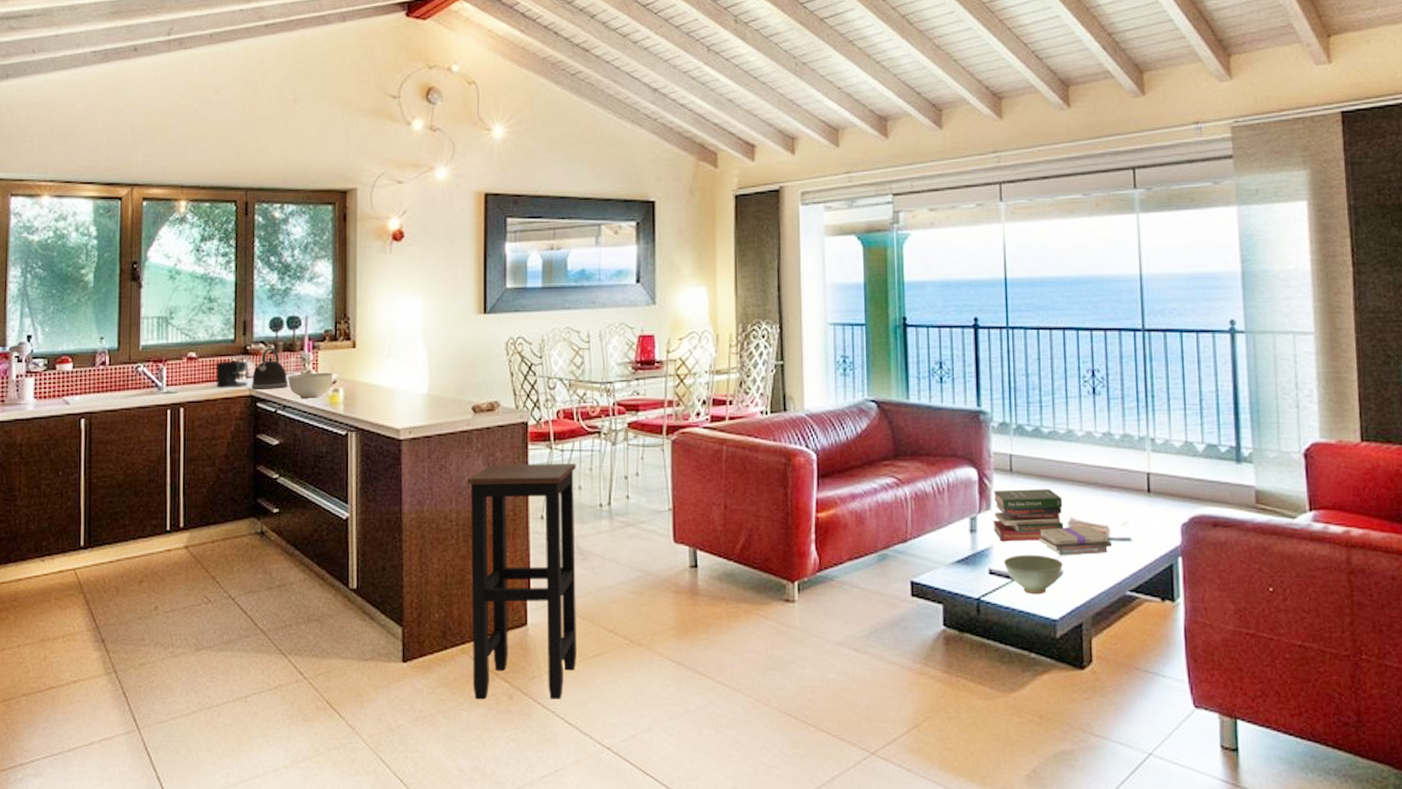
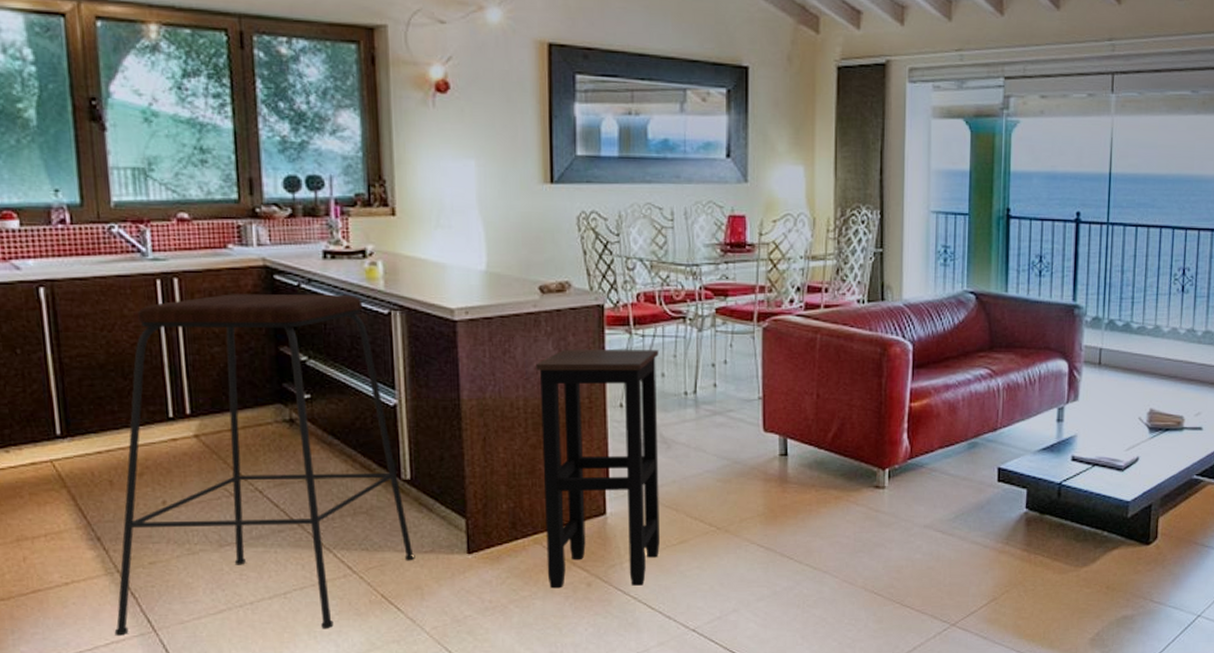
bar stool: none [107,418,357,733] -> present [114,294,415,636]
coffee maker: present [215,360,249,389] -> none [216,224,261,257]
kettle: present [251,347,288,389] -> none [264,210,313,260]
bowl: present [287,372,333,398] -> none [311,242,369,272]
books: present [993,489,1064,542] -> none [1078,381,1145,431]
bowl: present [1004,555,1064,594] -> none [1086,442,1140,478]
books: present [1039,525,1113,556] -> none [1120,416,1186,443]

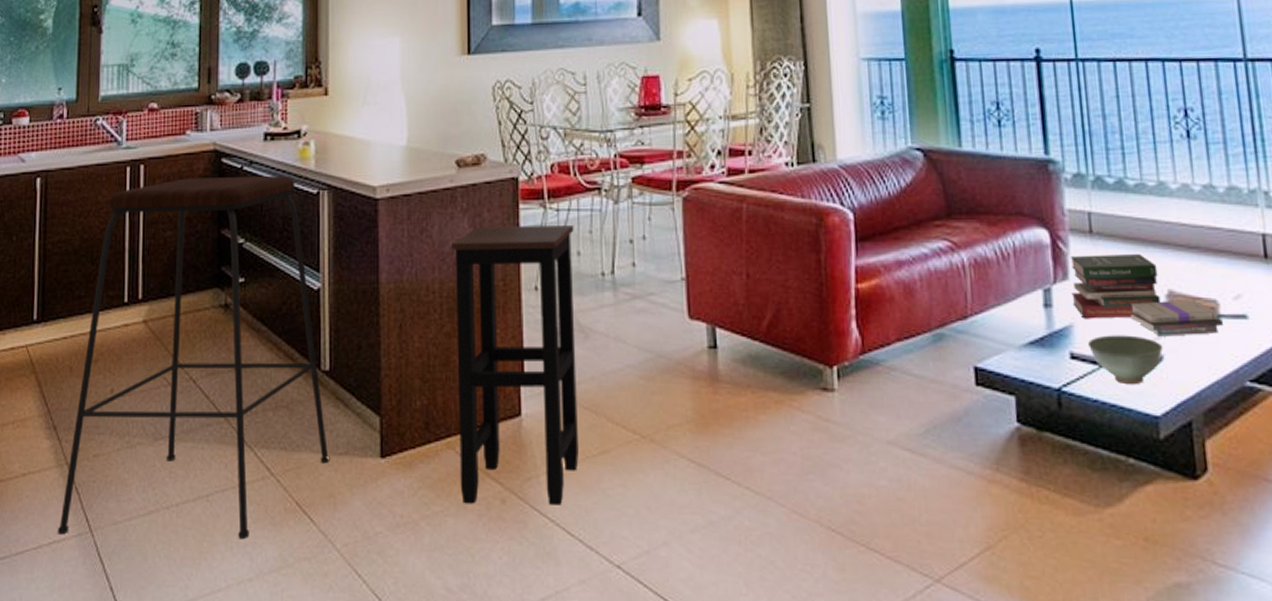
books: none [1078,381,1145,431] -> present [1070,254,1161,319]
bowl: none [1086,442,1140,478] -> present [1088,335,1164,384]
books: none [1120,416,1186,443] -> present [1130,299,1224,337]

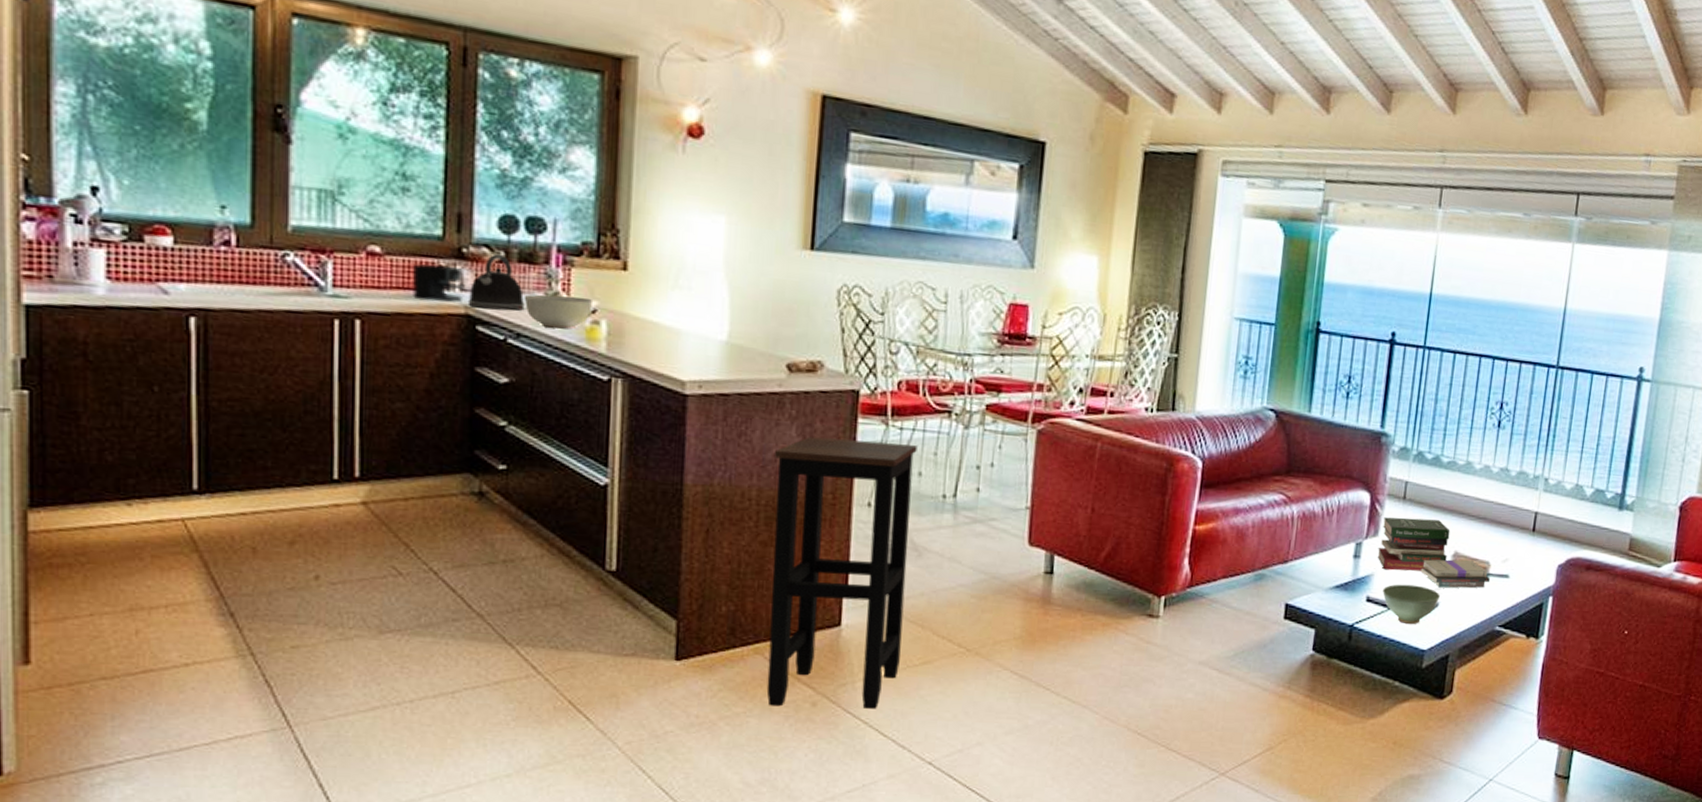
bar stool: present [57,175,330,538] -> none [240,342,613,736]
coffee maker: none [177,111,213,143] -> present [411,264,465,303]
kettle: none [215,96,255,143] -> present [467,253,525,311]
bowl: none [254,123,303,153] -> present [524,294,592,329]

